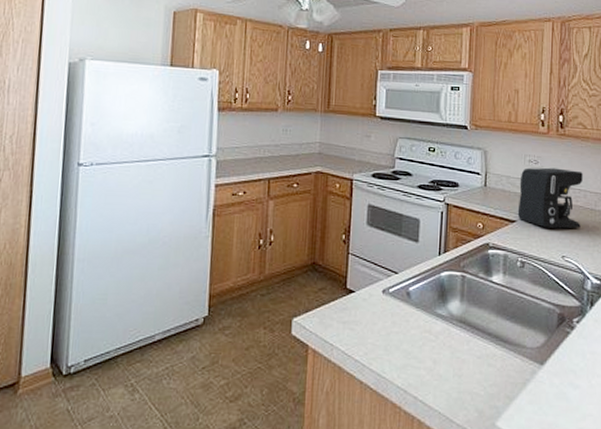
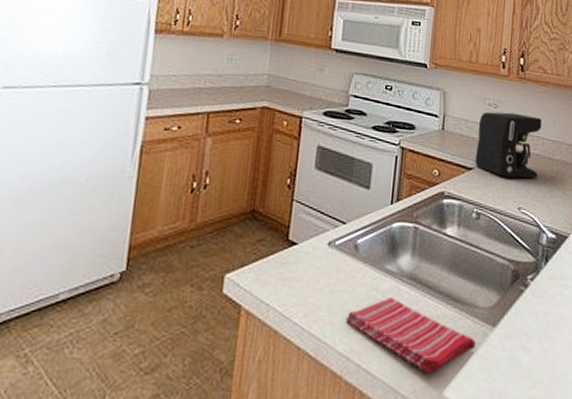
dish towel: none [401,339,524,407] -> present [345,298,476,375]

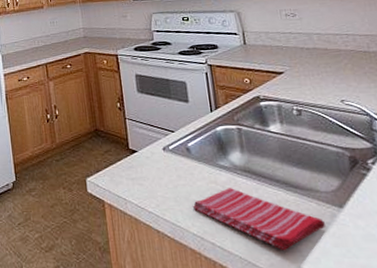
coffee maker: present [475,111,542,179] -> none [279,17,356,76]

